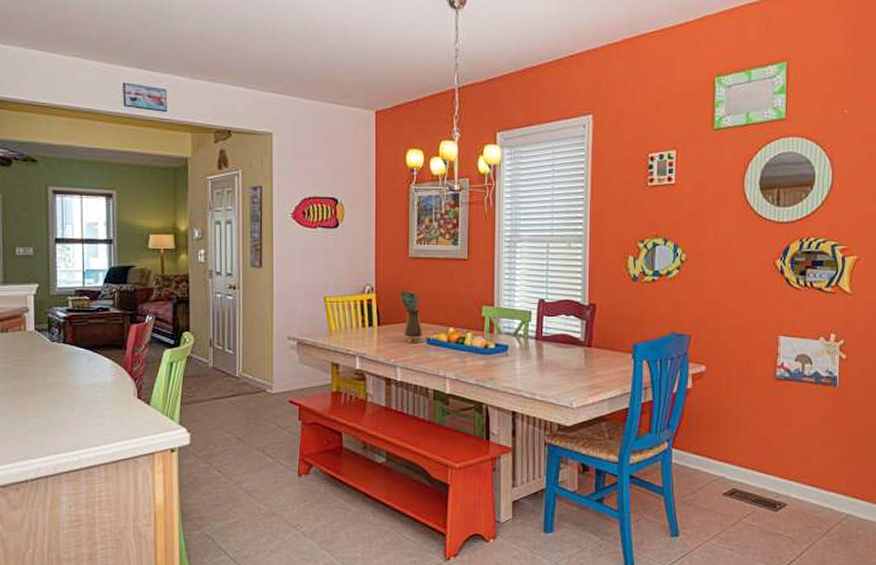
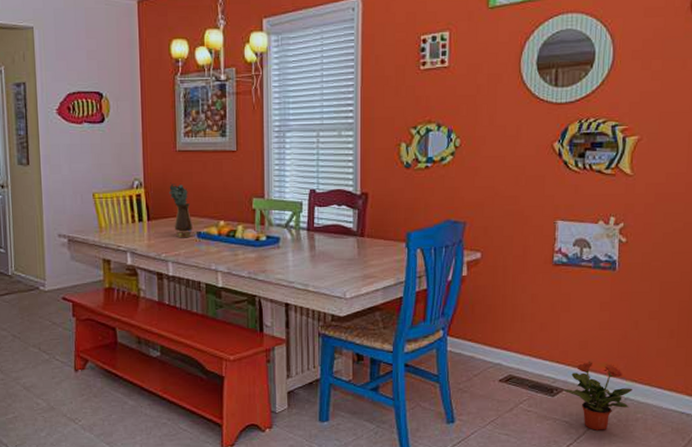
potted plant: none [786,476,854,547] -> present [563,361,632,430]

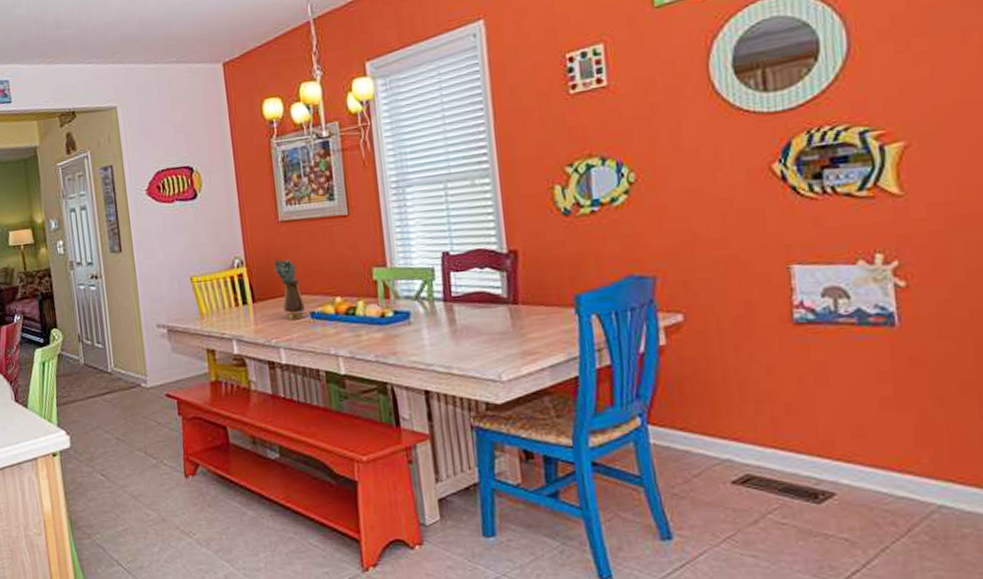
potted plant: present [563,361,632,430] -> none [834,453,949,552]

